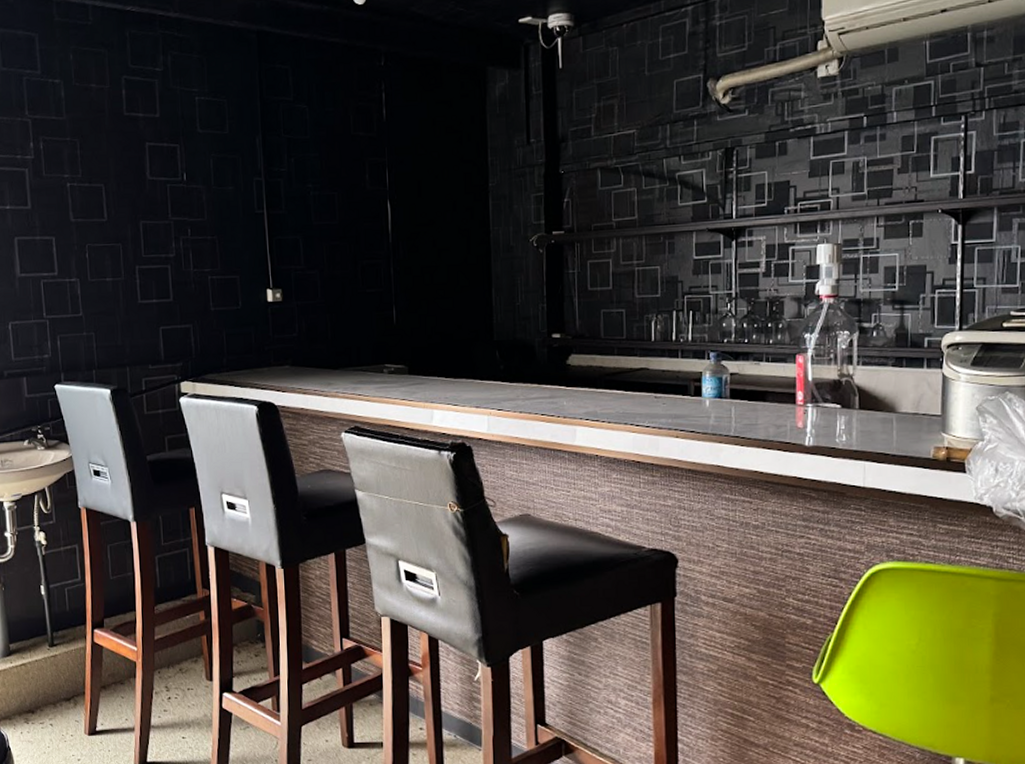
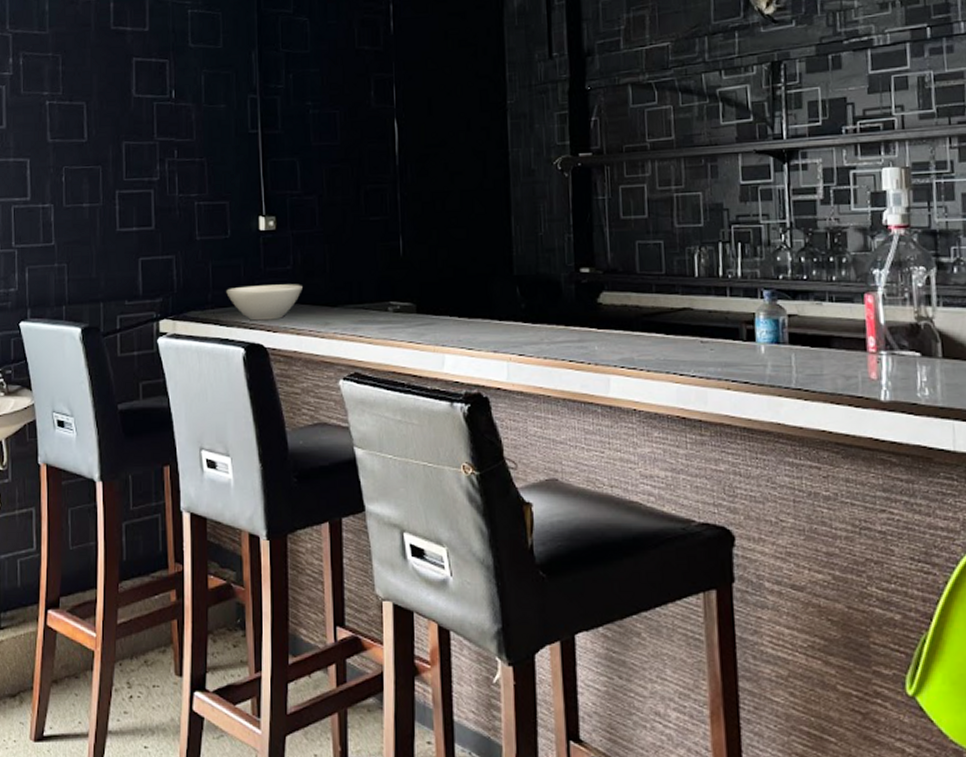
bowl: none [238,349,307,382] -> present [225,284,302,321]

